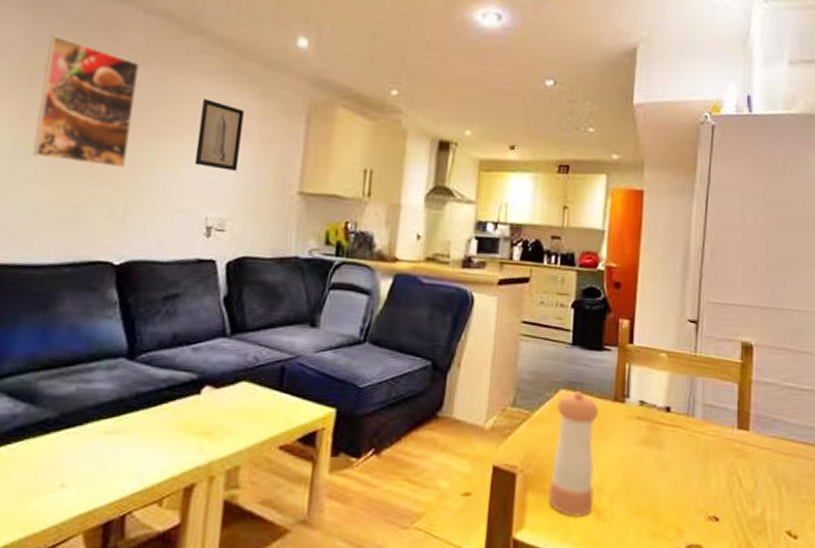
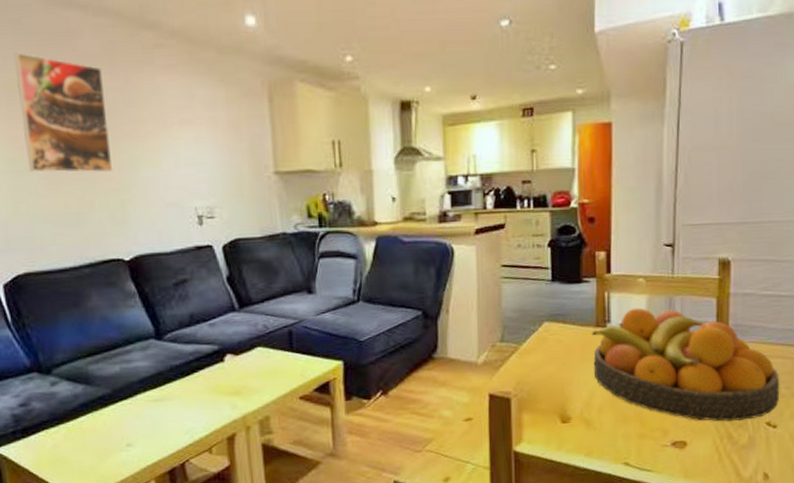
wall art: present [194,99,245,171] -> none [168,94,215,161]
pepper shaker: present [548,390,599,518] -> none [541,321,583,429]
fruit bowl: none [607,384,801,526] -> present [590,307,780,422]

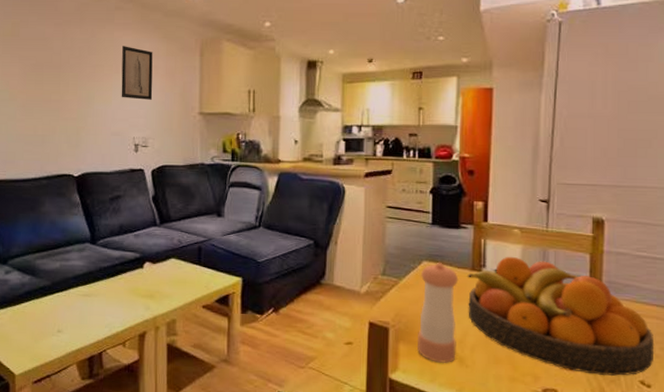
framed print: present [13,53,113,173] -> none [11,10,75,105]
wall art: none [168,94,215,161] -> present [121,46,153,100]
pepper shaker: none [541,321,583,429] -> present [416,261,459,364]

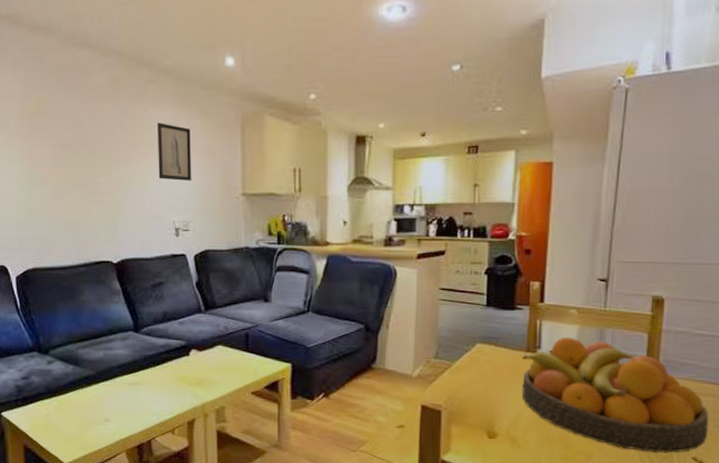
pepper shaker: present [416,261,459,364] -> none [469,344,513,445]

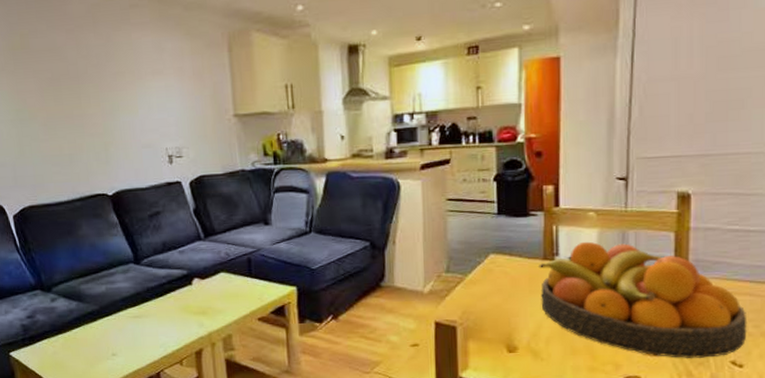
wall art: present [157,123,192,181] -> none [142,48,182,107]

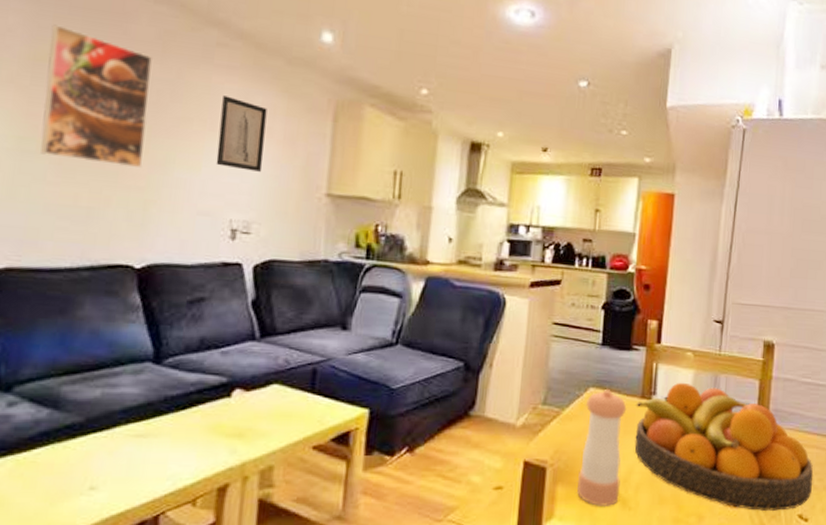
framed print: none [18,19,98,120] -> present [41,24,152,167]
wall art: none [142,48,182,107] -> present [216,96,267,172]
pepper shaker: none [487,253,530,359] -> present [576,388,627,508]

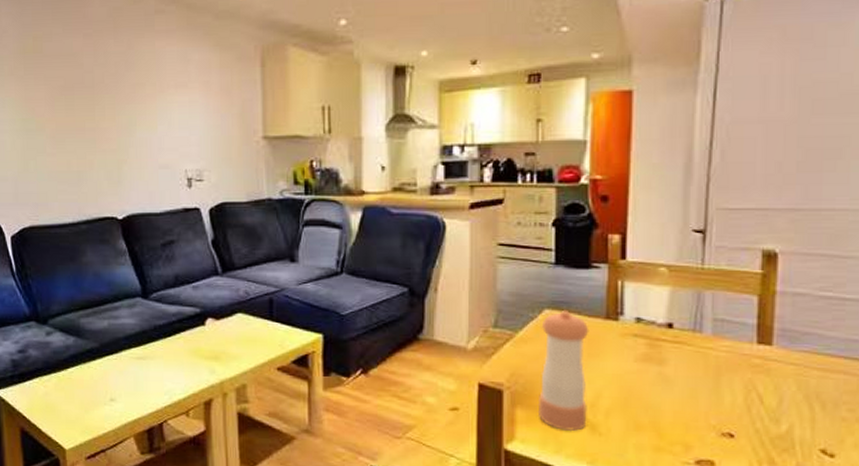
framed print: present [41,24,152,167] -> none [32,20,112,134]
wall art: present [216,96,267,172] -> none [166,58,206,124]
fruit bowl: present [634,382,814,511] -> none [599,300,841,444]

